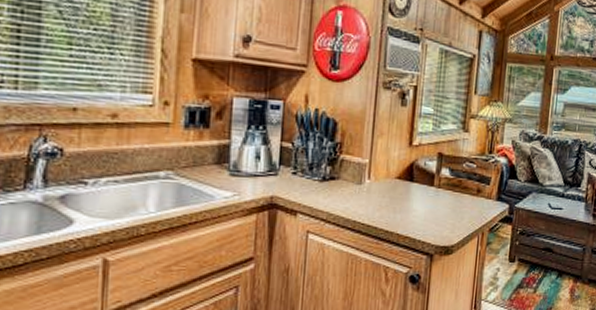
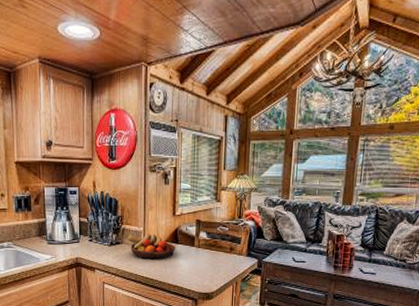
fruit bowl: none [347,167,411,201] -> present [128,234,176,259]

